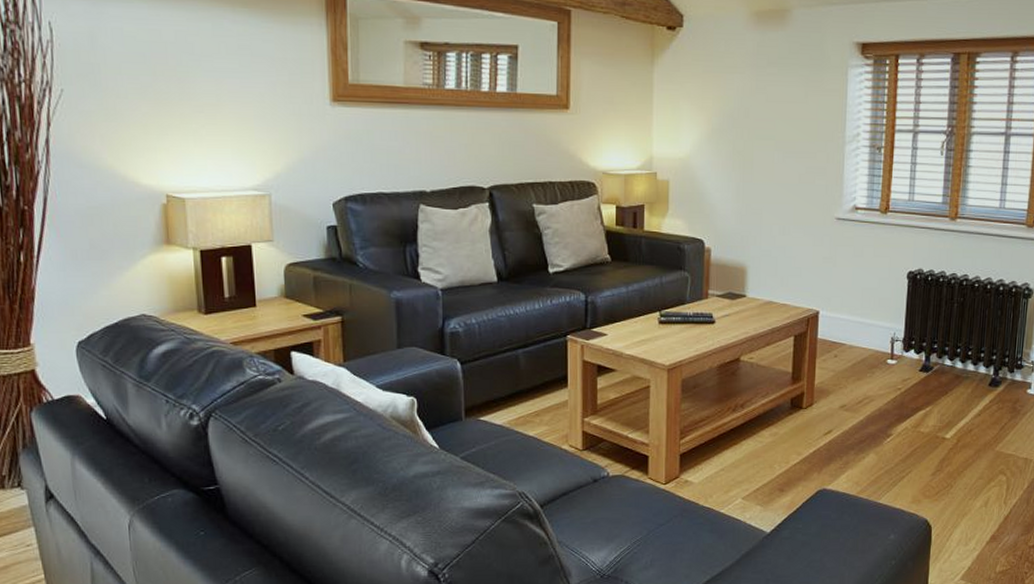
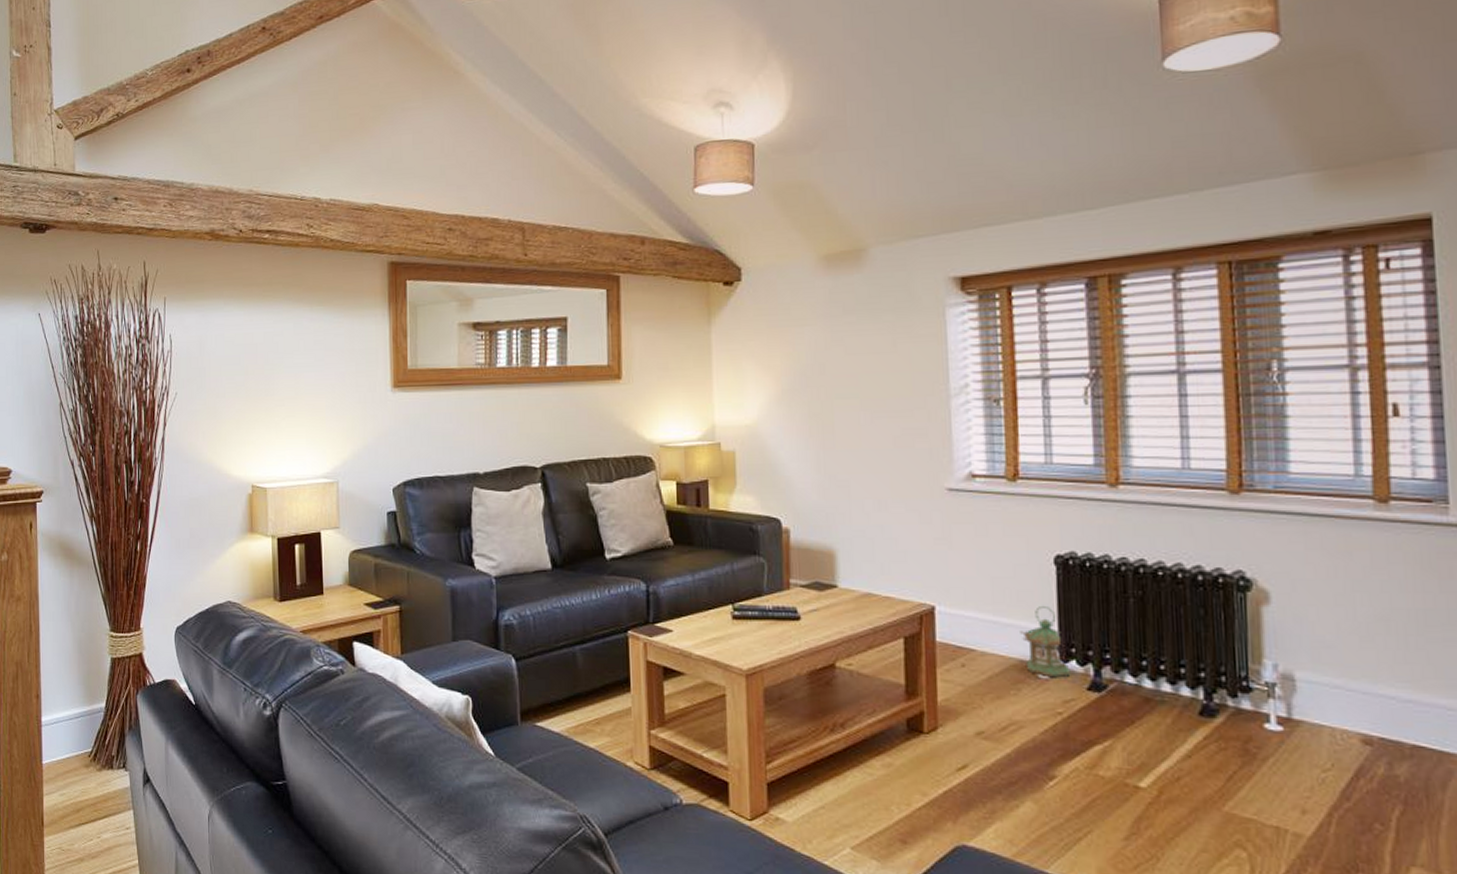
lantern: none [878,310,910,363] -> present [1020,606,1071,678]

